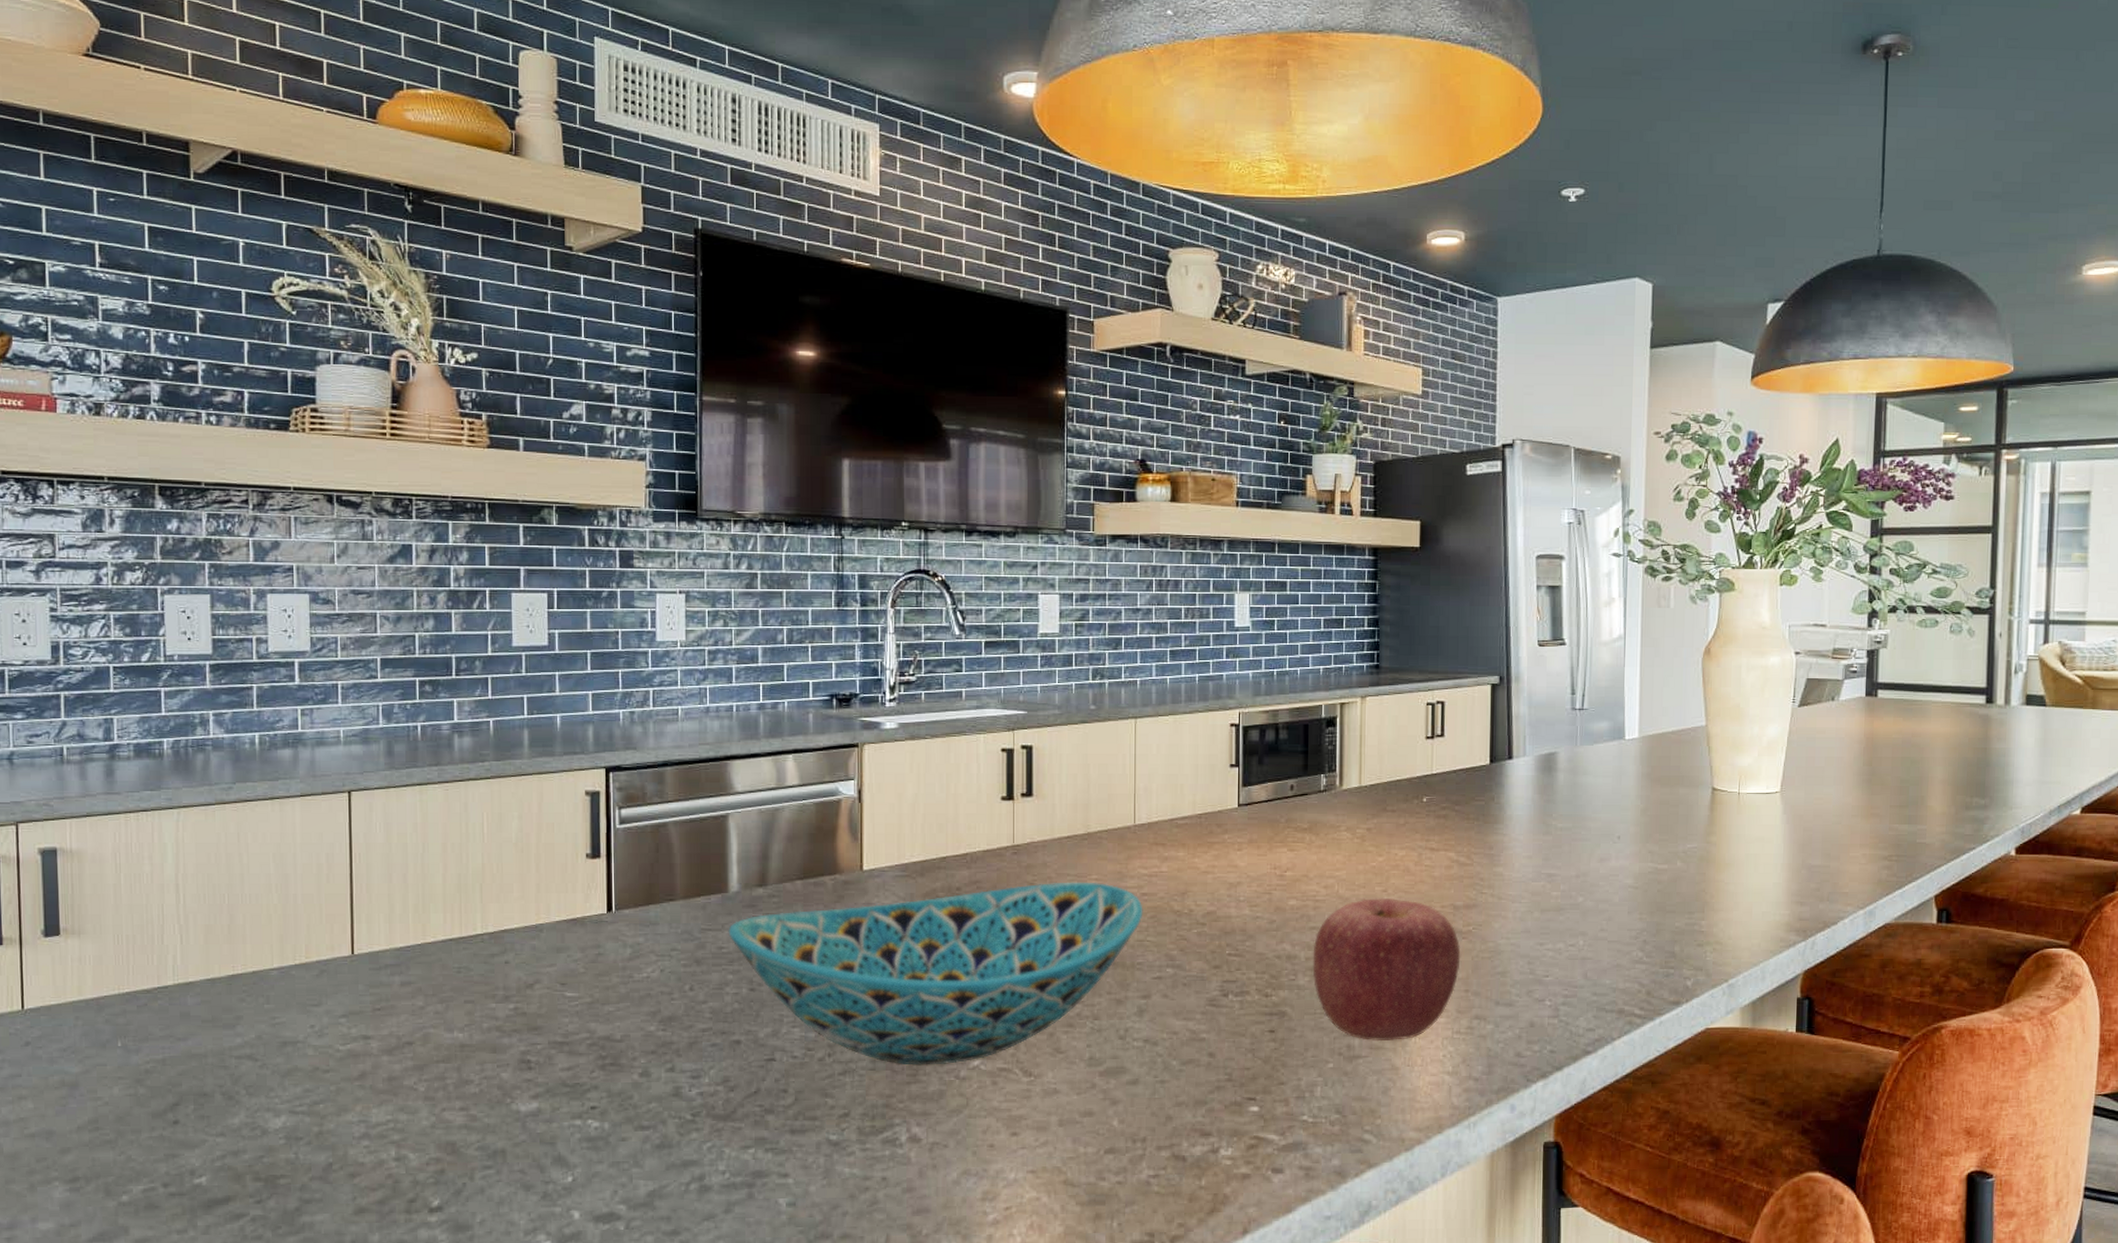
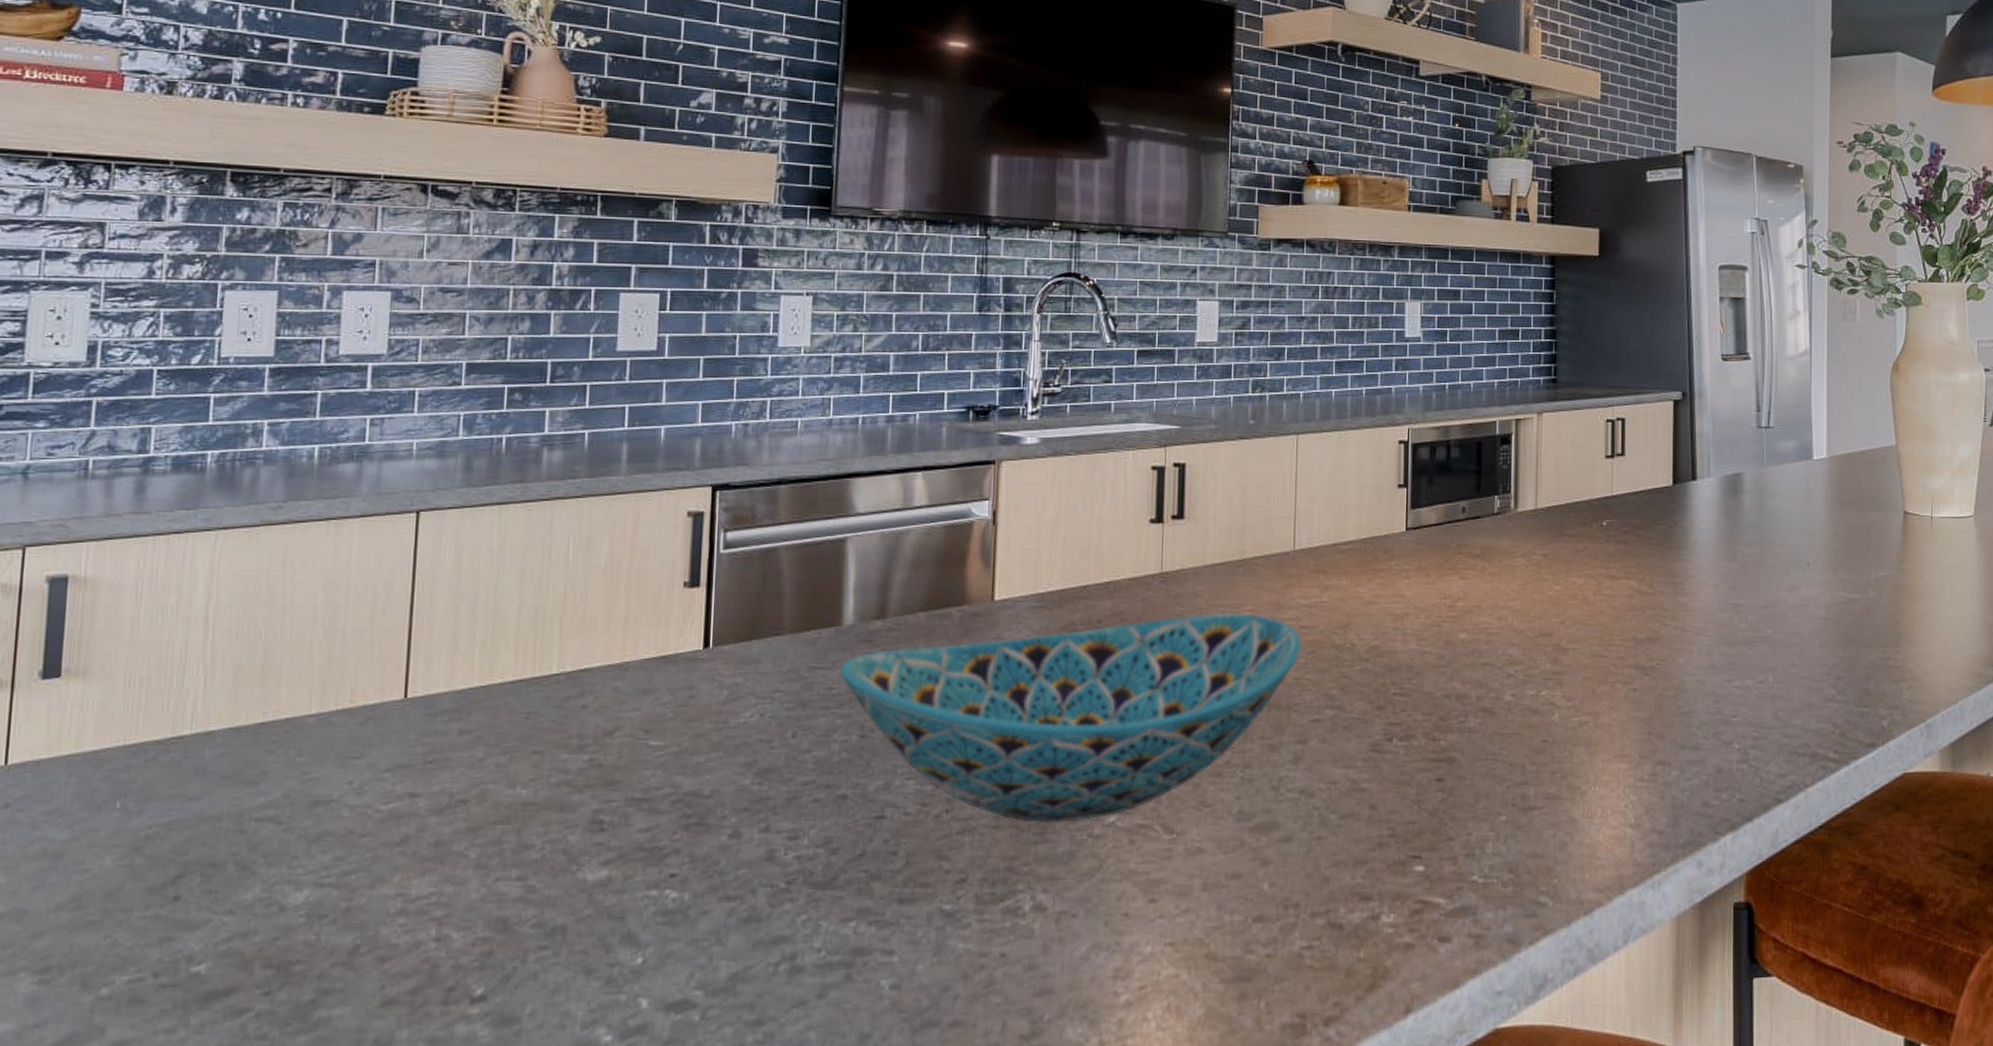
apple: present [1312,897,1461,1042] -> none [1484,630,1643,791]

